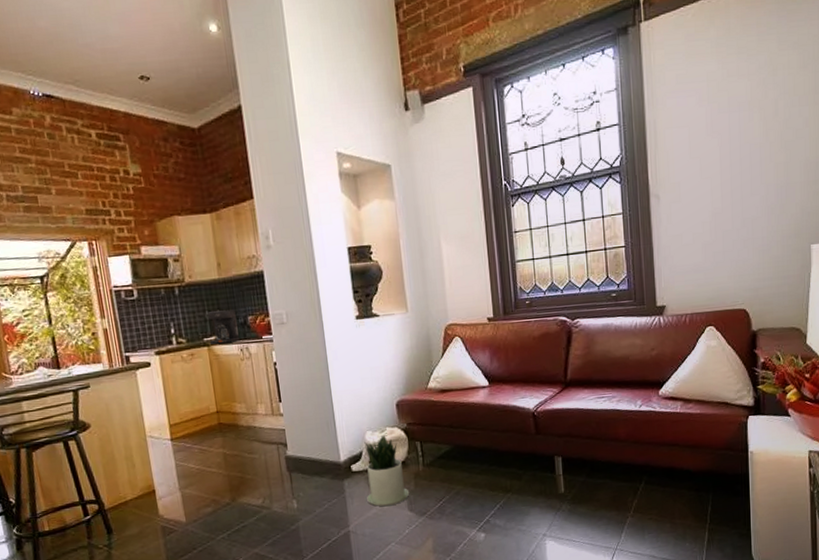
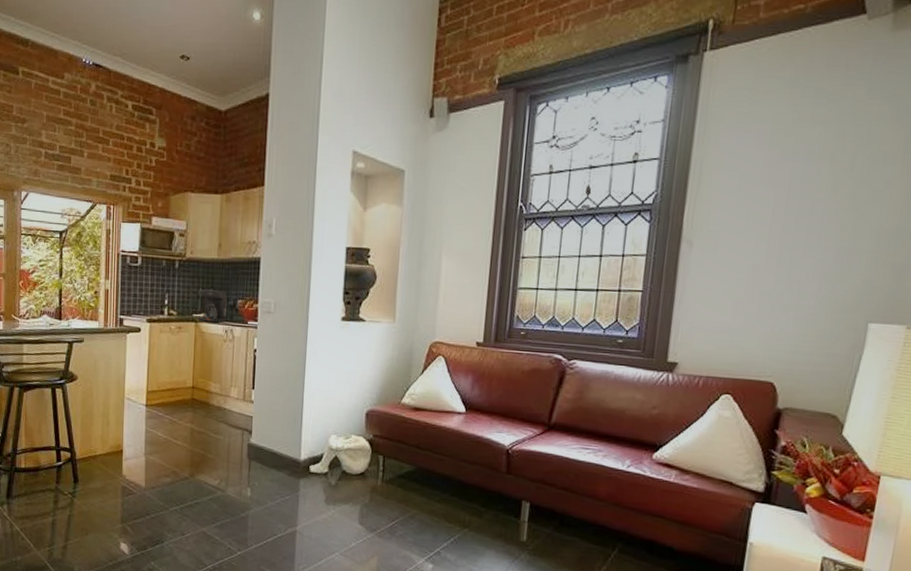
planter: present [364,435,410,507] -> none [319,442,363,515]

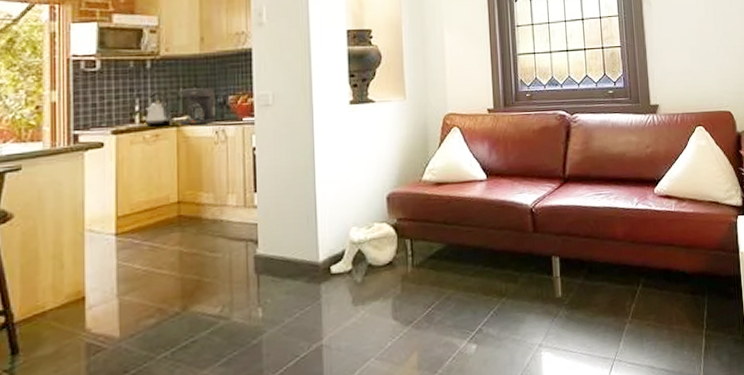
kettle: none [171,289,192,320] -> present [144,91,171,127]

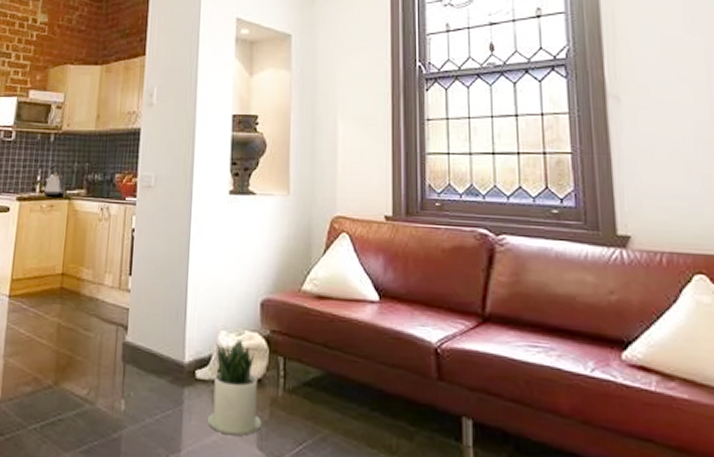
coffee maker: present [179,88,217,125] -> none [71,164,104,200]
planter: none [346,232,395,315] -> present [208,340,262,436]

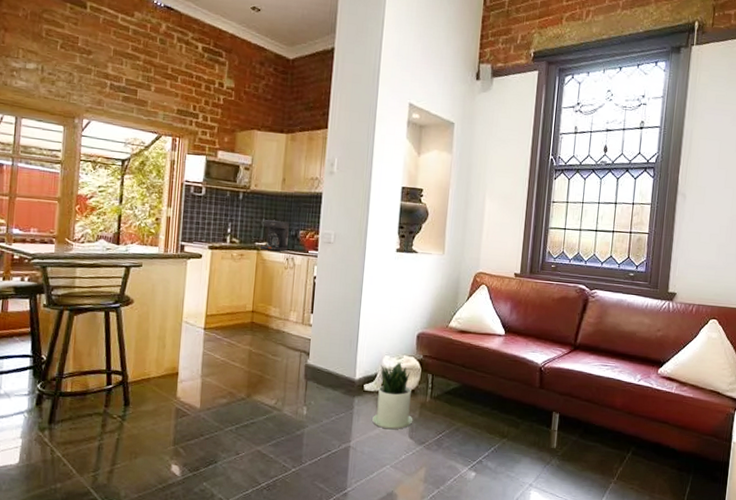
kettle: present [43,164,65,198] -> none [233,219,254,248]
coffee maker: none [71,164,104,200] -> present [260,220,289,251]

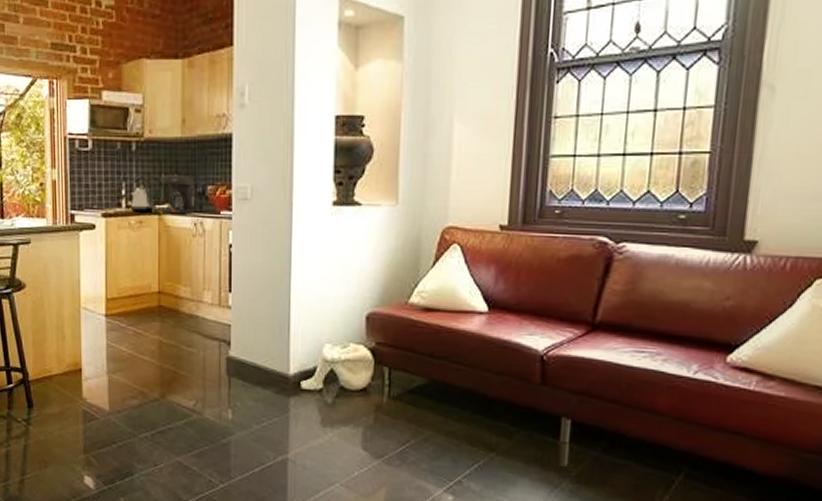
kettle: none [233,219,254,248] -> present [130,176,154,213]
planter: present [372,362,413,430] -> none [314,352,367,439]

